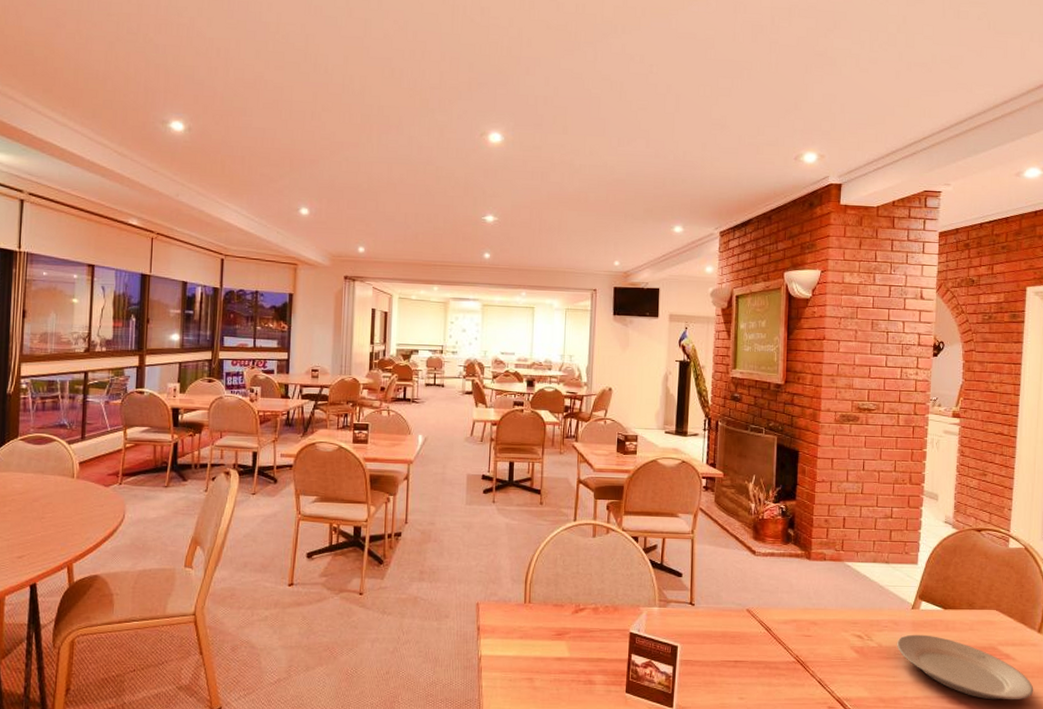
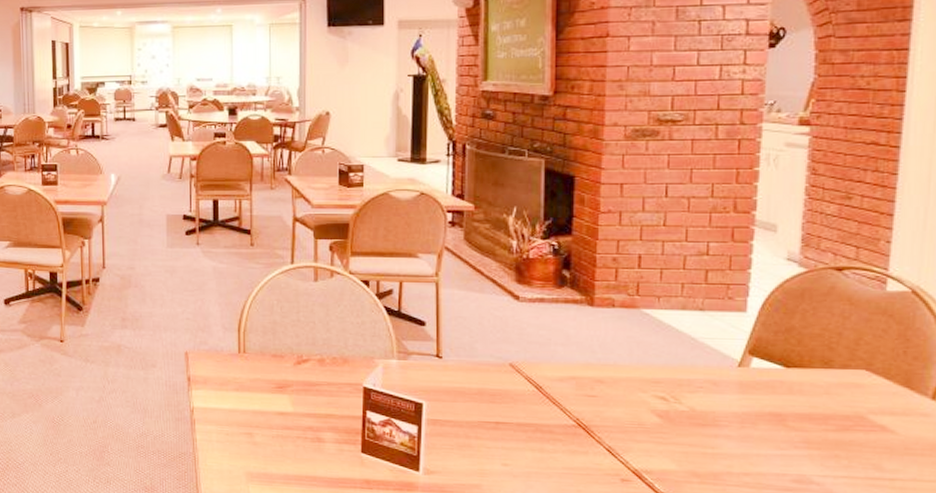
plate: present [896,634,1034,700] -> none [715,397,924,483]

